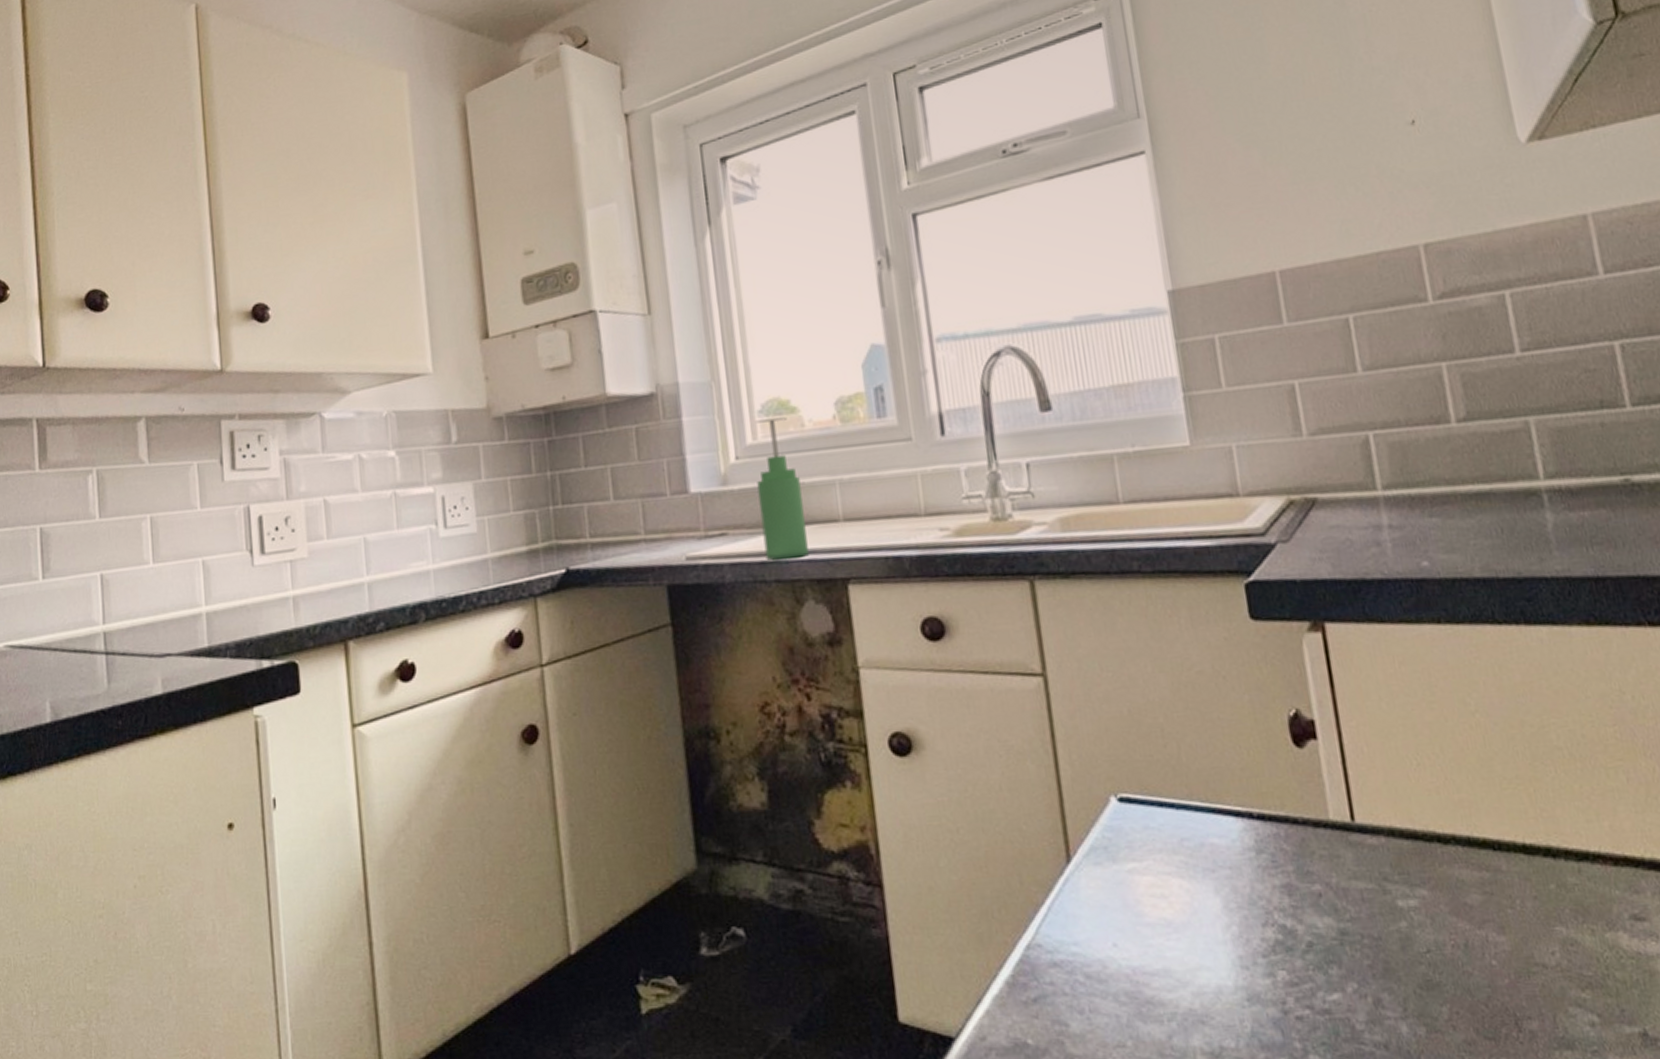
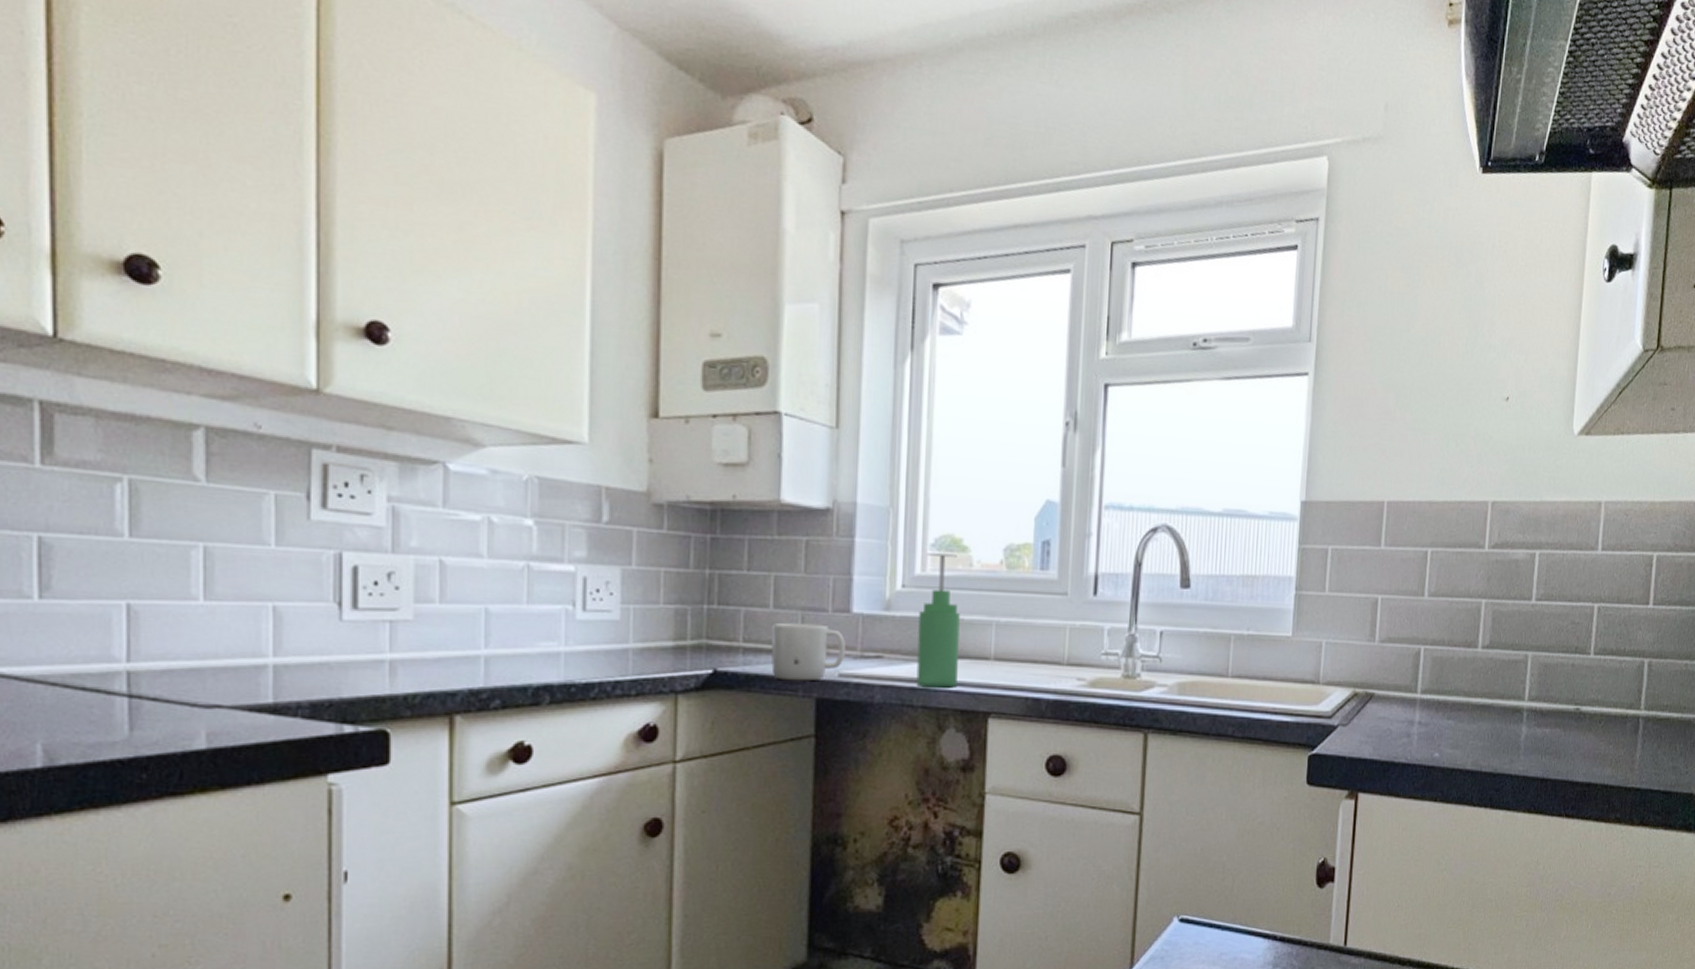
mug: none [614,508,690,571] -> present [771,622,847,682]

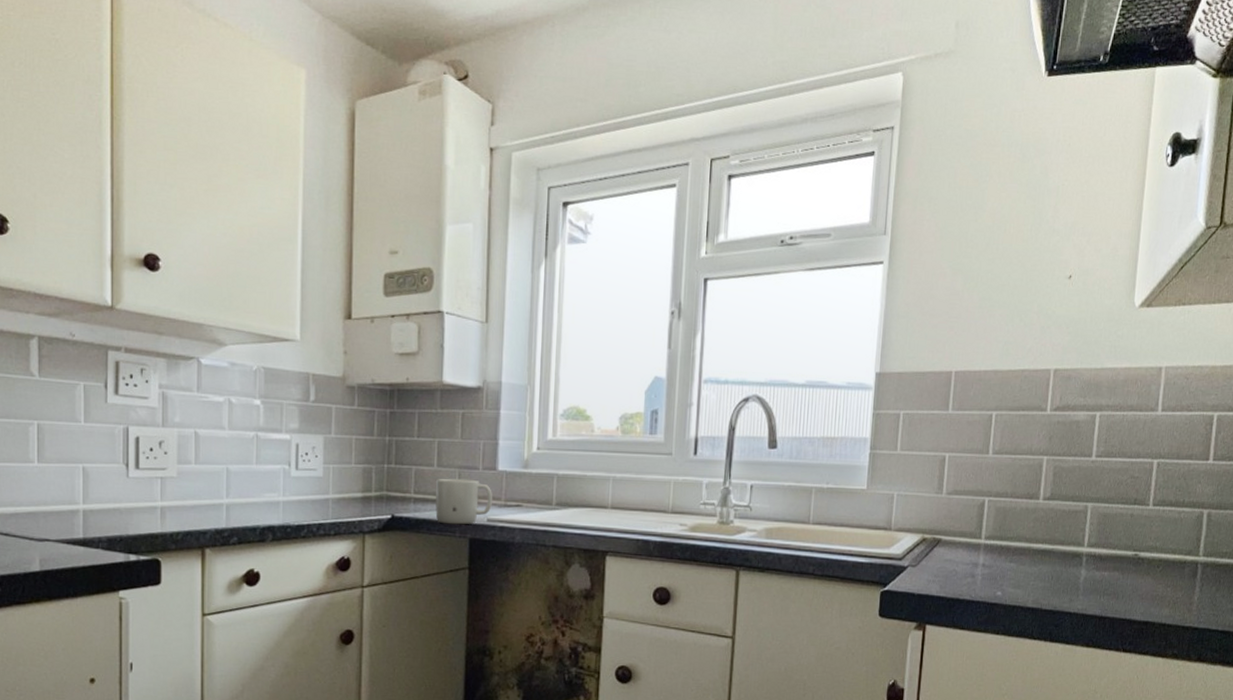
soap dispenser: present [916,553,960,688] -> none [548,421,584,531]

